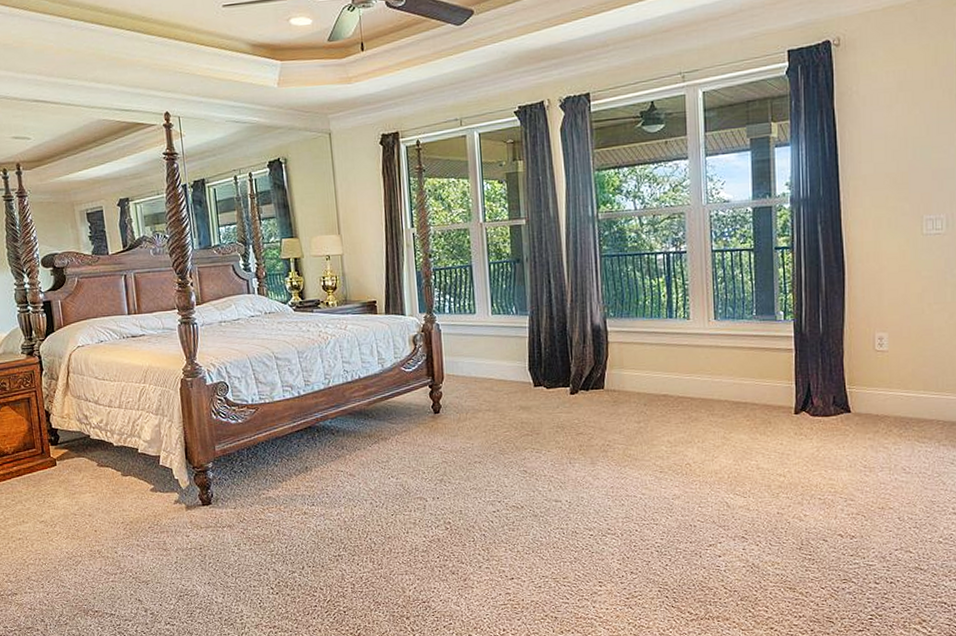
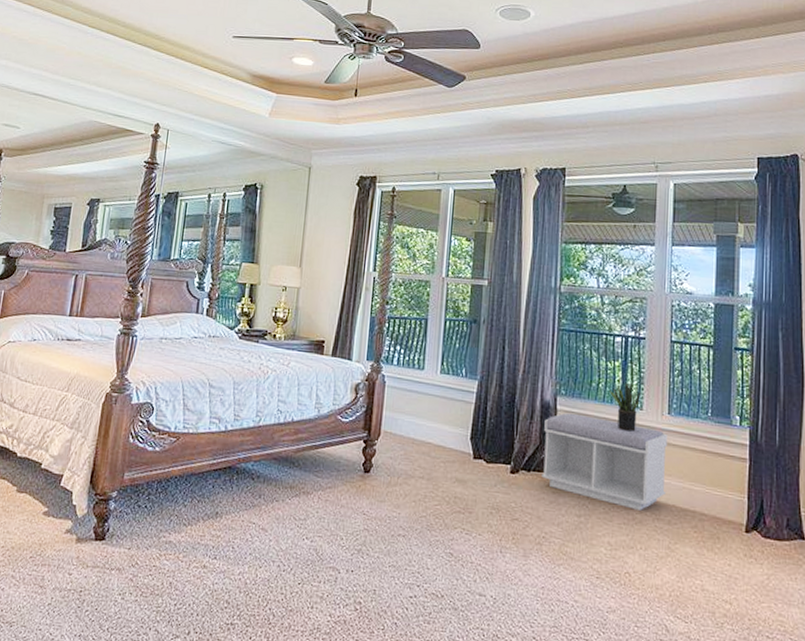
bench: none [597,332,719,410] -> present [542,413,667,511]
potted plant: none [656,295,686,341] -> present [609,382,640,432]

